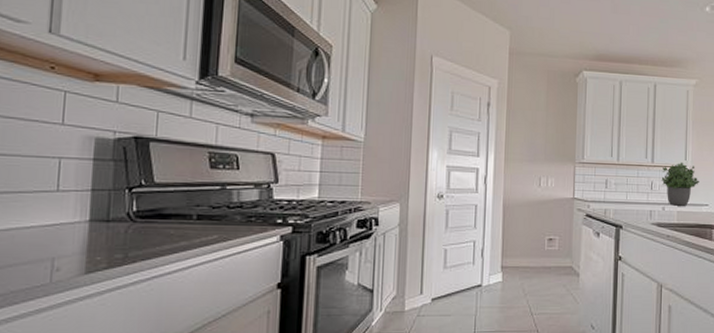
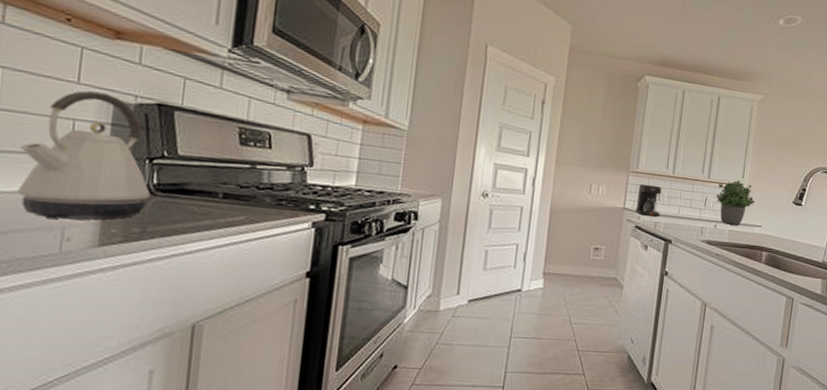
kettle: none [11,131,131,251] -> present [18,91,150,220]
coffee maker: none [584,173,609,204] -> present [635,183,662,217]

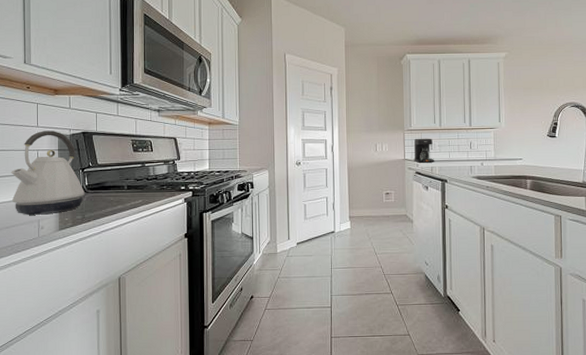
potted plant: present [716,181,755,226] -> none [479,124,513,161]

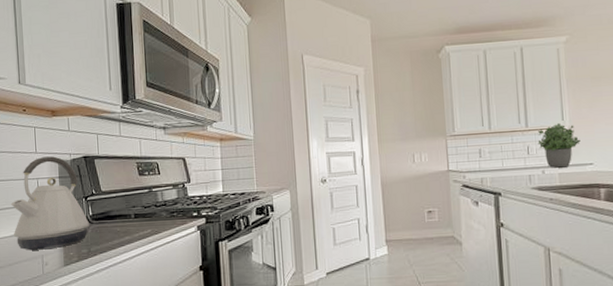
coffee maker: present [414,138,434,163] -> none [459,144,484,174]
potted plant: none [479,124,513,161] -> present [538,123,581,168]

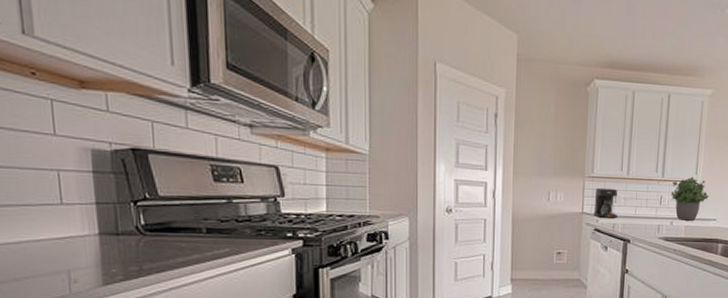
kettle: present [11,156,89,251] -> none [15,142,141,263]
coffee maker: none [459,144,484,174] -> present [593,187,618,218]

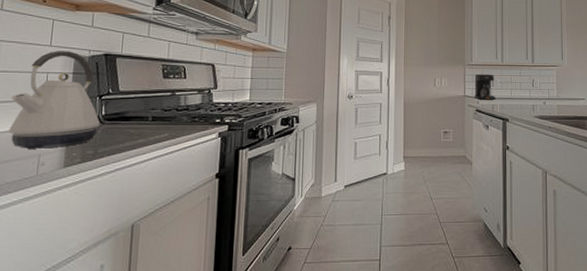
kettle: none [15,142,141,263] -> present [9,51,100,149]
potted plant: present [670,177,709,221] -> none [541,62,576,100]

